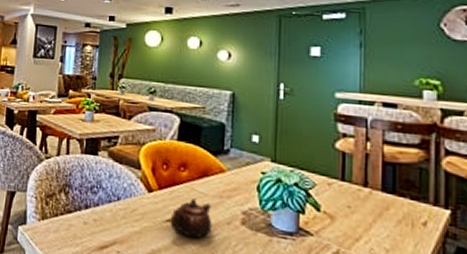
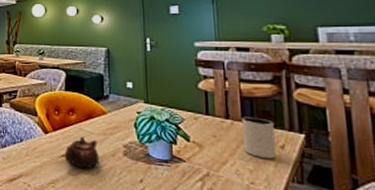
mug: none [381,185,417,237] -> present [241,116,277,159]

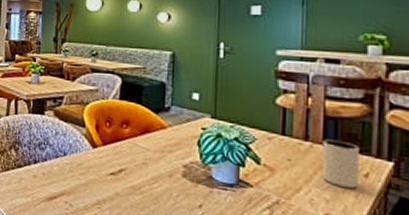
teapot: present [64,137,100,169] -> none [114,153,154,190]

